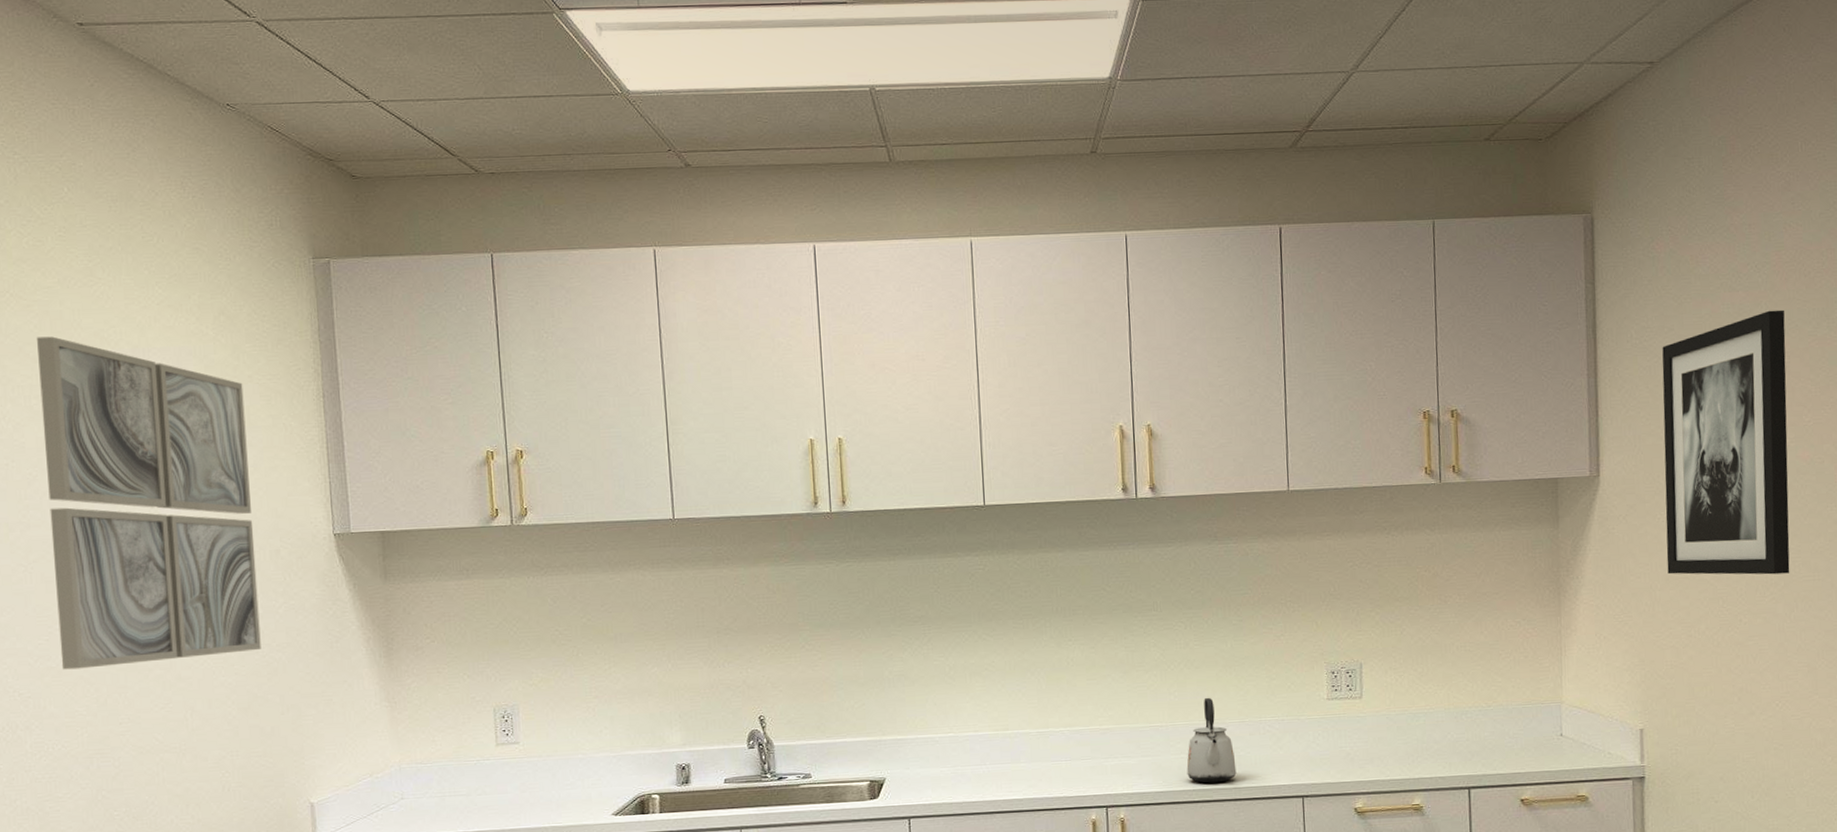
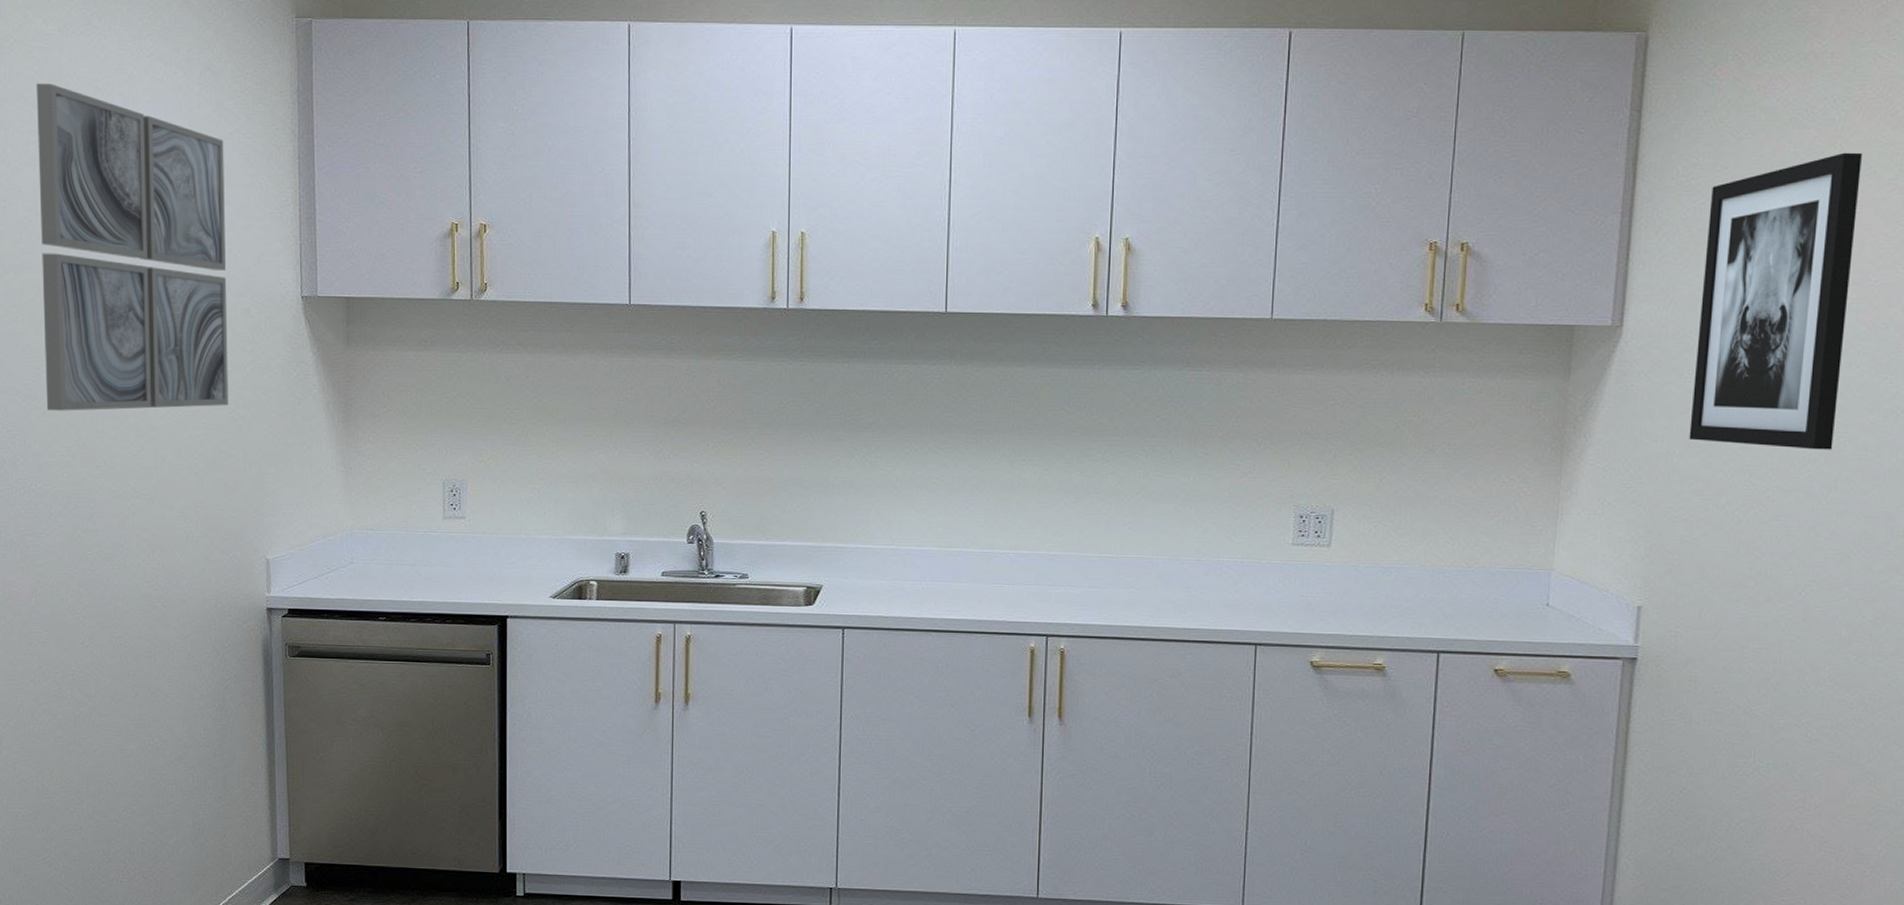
kettle: present [1186,697,1237,784] -> none [1134,531,1188,622]

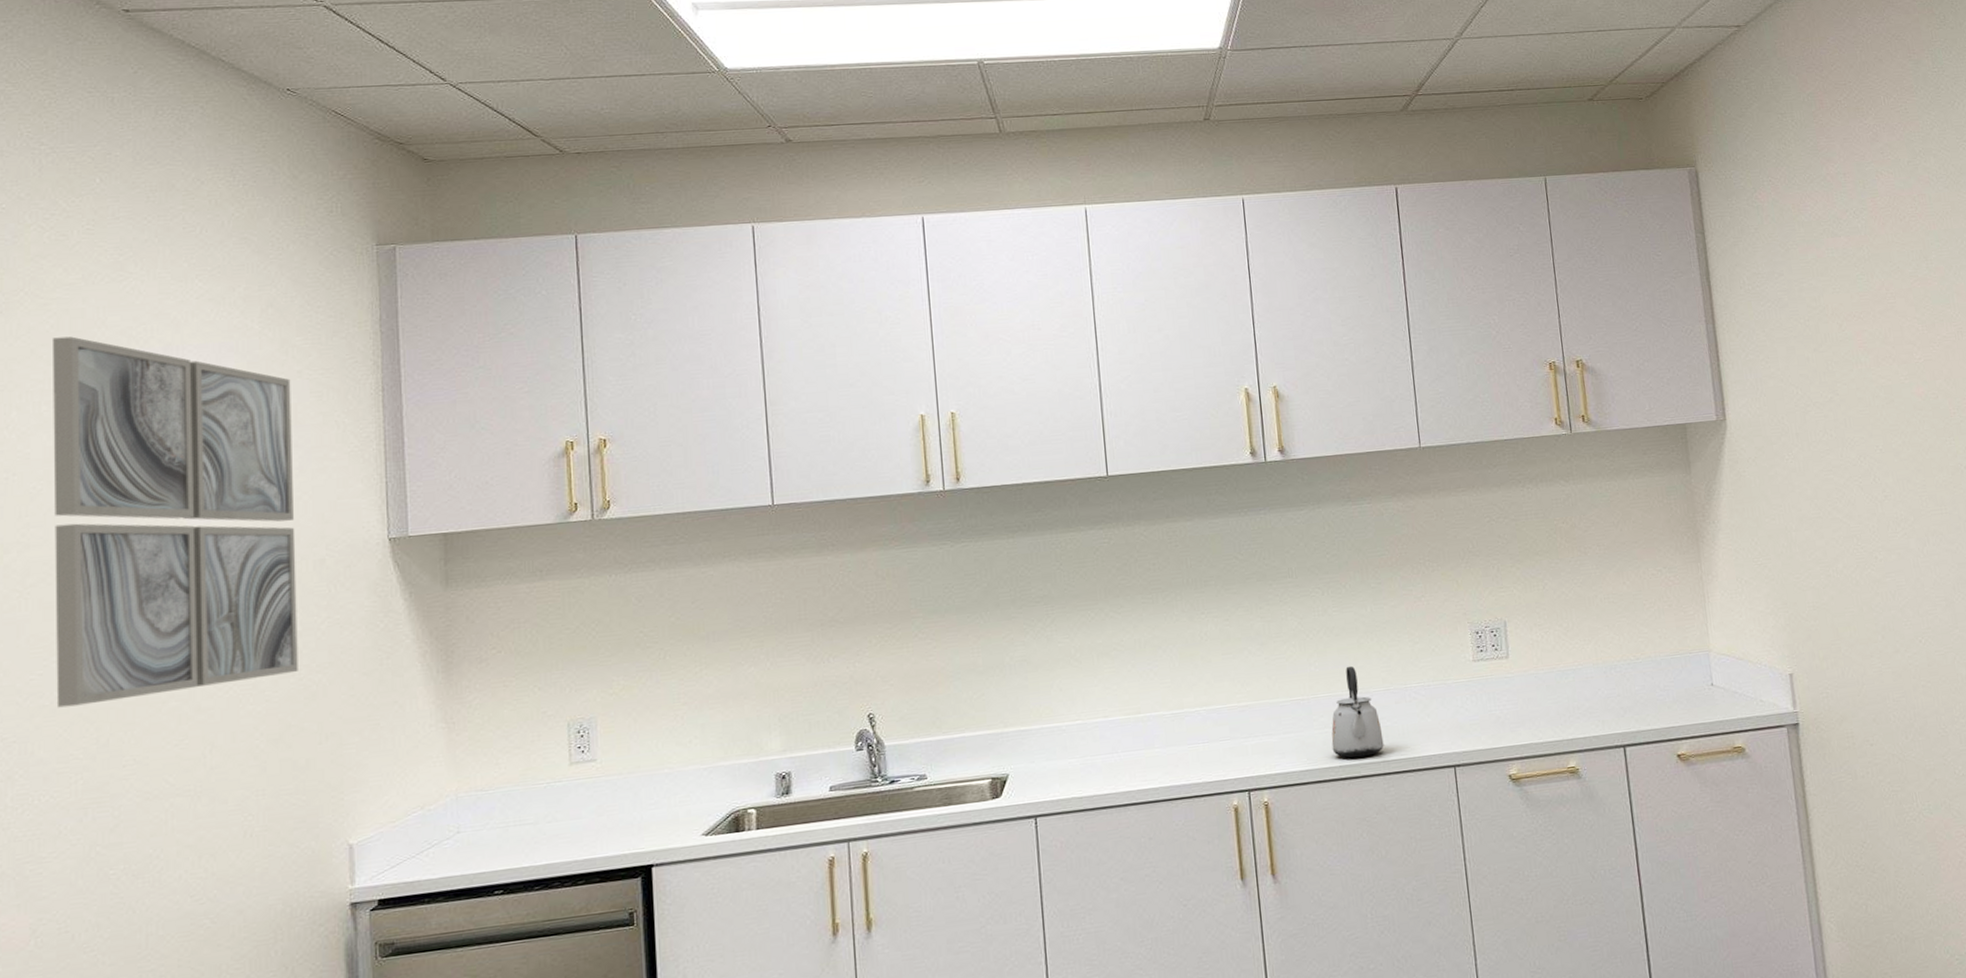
kettle: none [1134,531,1188,622] -> present [1331,665,1384,759]
wall art: present [1689,152,1862,450] -> none [1774,252,1918,515]

